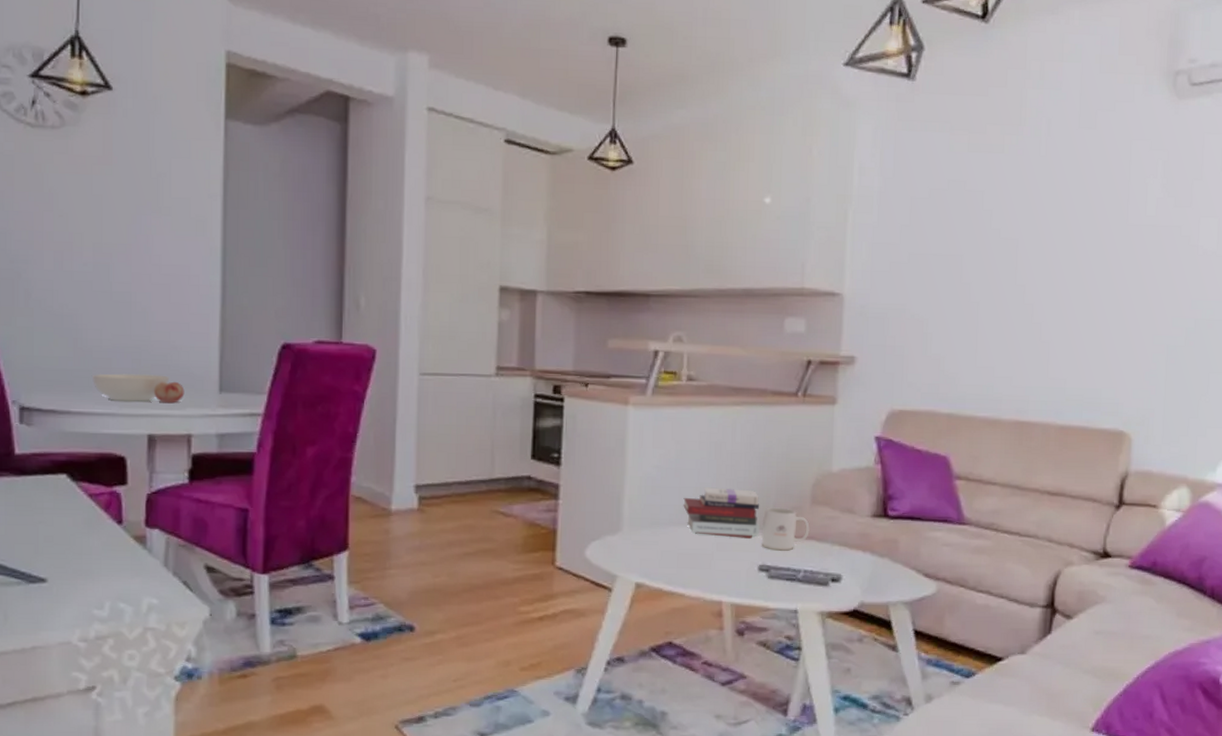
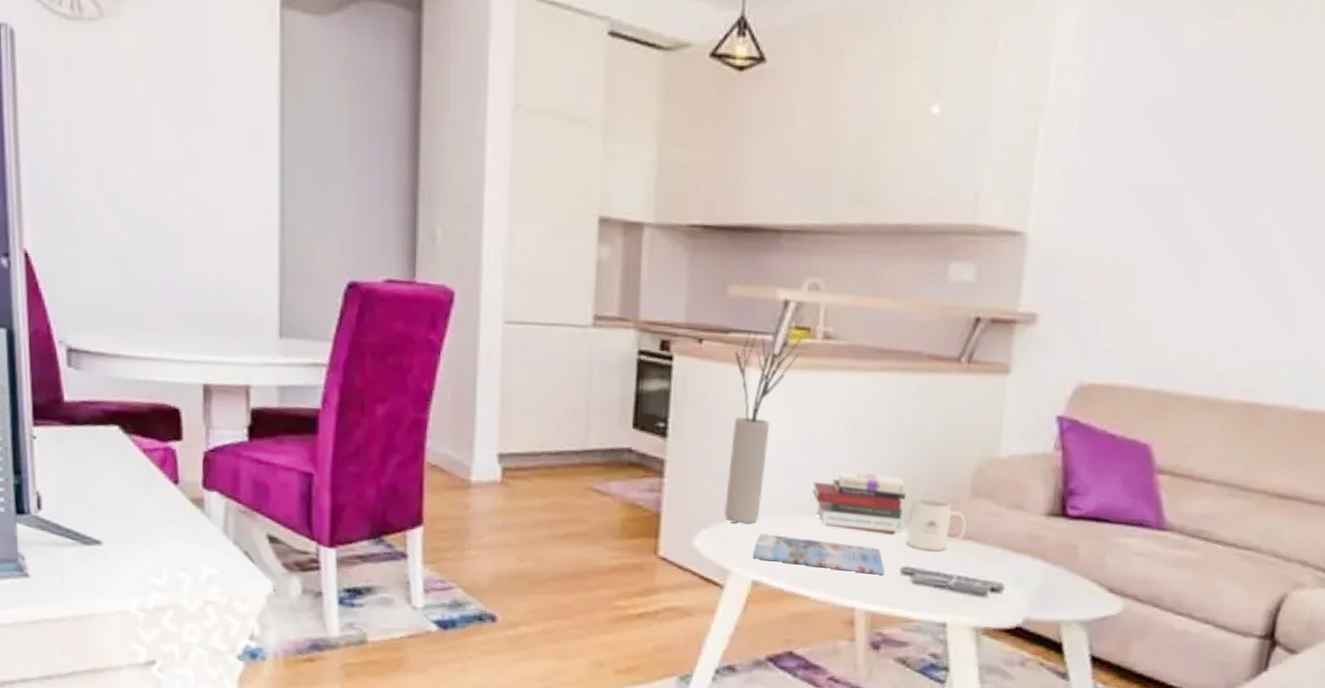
bowl: present [91,373,170,402] -> none [141,312,226,347]
fruit: present [153,381,185,404] -> none [208,323,242,349]
vase: none [610,371,671,537] -> present [723,326,803,526]
magazine: none [635,543,745,573] -> present [752,533,885,575]

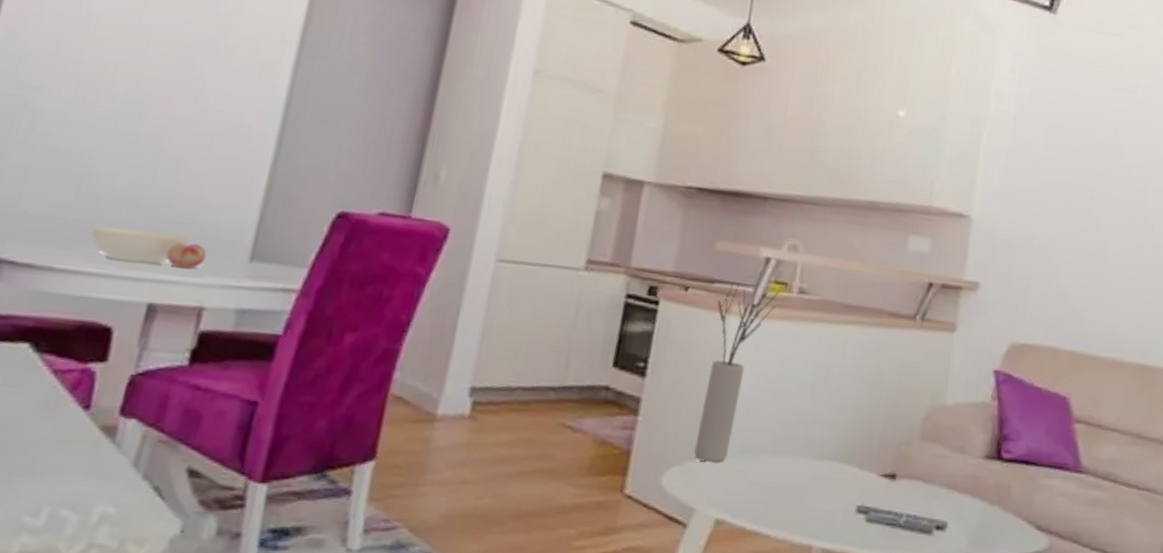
bowl: none [141,312,226,347] -> present [90,226,192,265]
fruit: none [208,323,242,349] -> present [166,242,207,269]
magazine: present [752,533,885,575] -> none [718,472,842,514]
books: present [812,469,907,535] -> none [779,412,865,475]
mug: present [906,498,967,552] -> none [862,440,917,491]

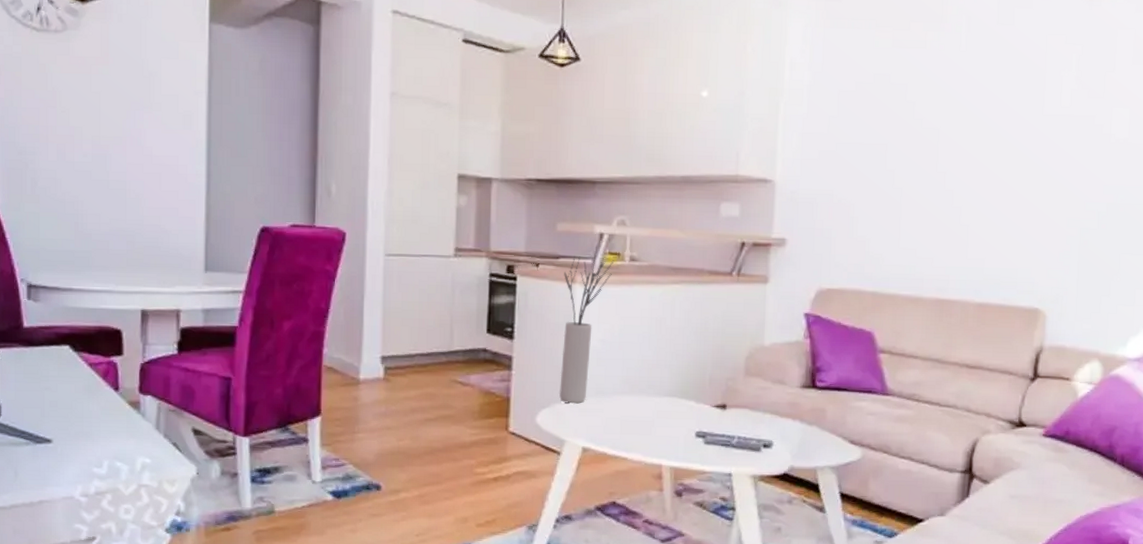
bowl: present [90,226,192,265] -> none [91,254,161,281]
fruit: present [166,242,207,269] -> none [146,261,174,282]

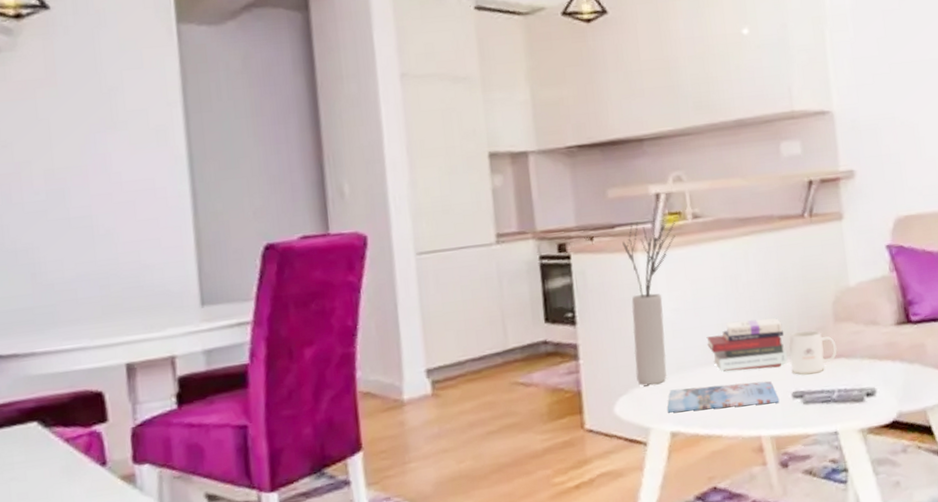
magazine: none [582,410,684,438] -> present [667,380,780,413]
books: none [626,358,697,407] -> present [706,318,788,372]
mug: none [698,378,743,419] -> present [789,330,837,375]

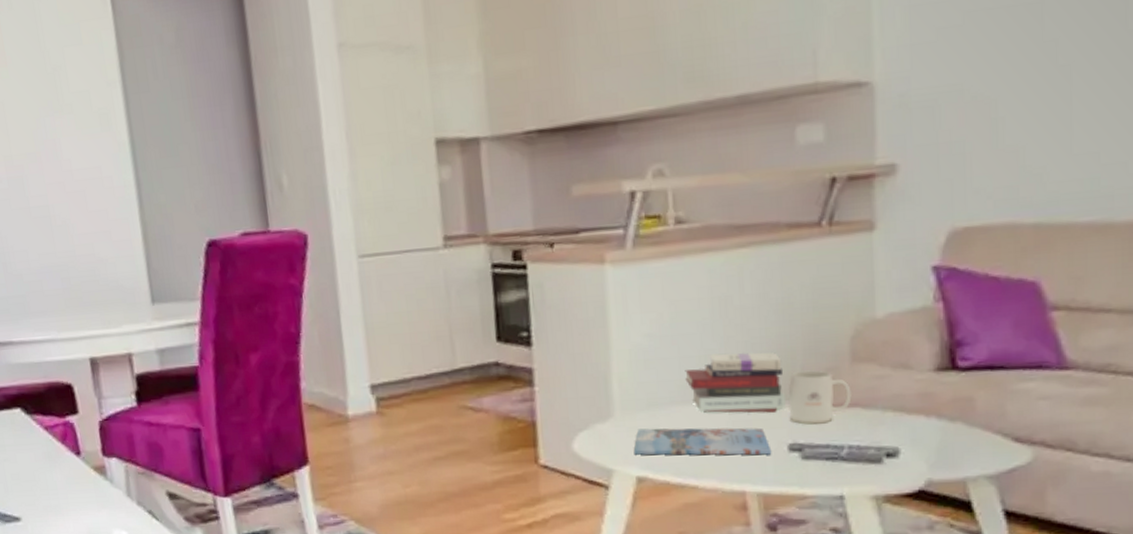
vase: present [622,215,676,386] -> none [588,218,654,423]

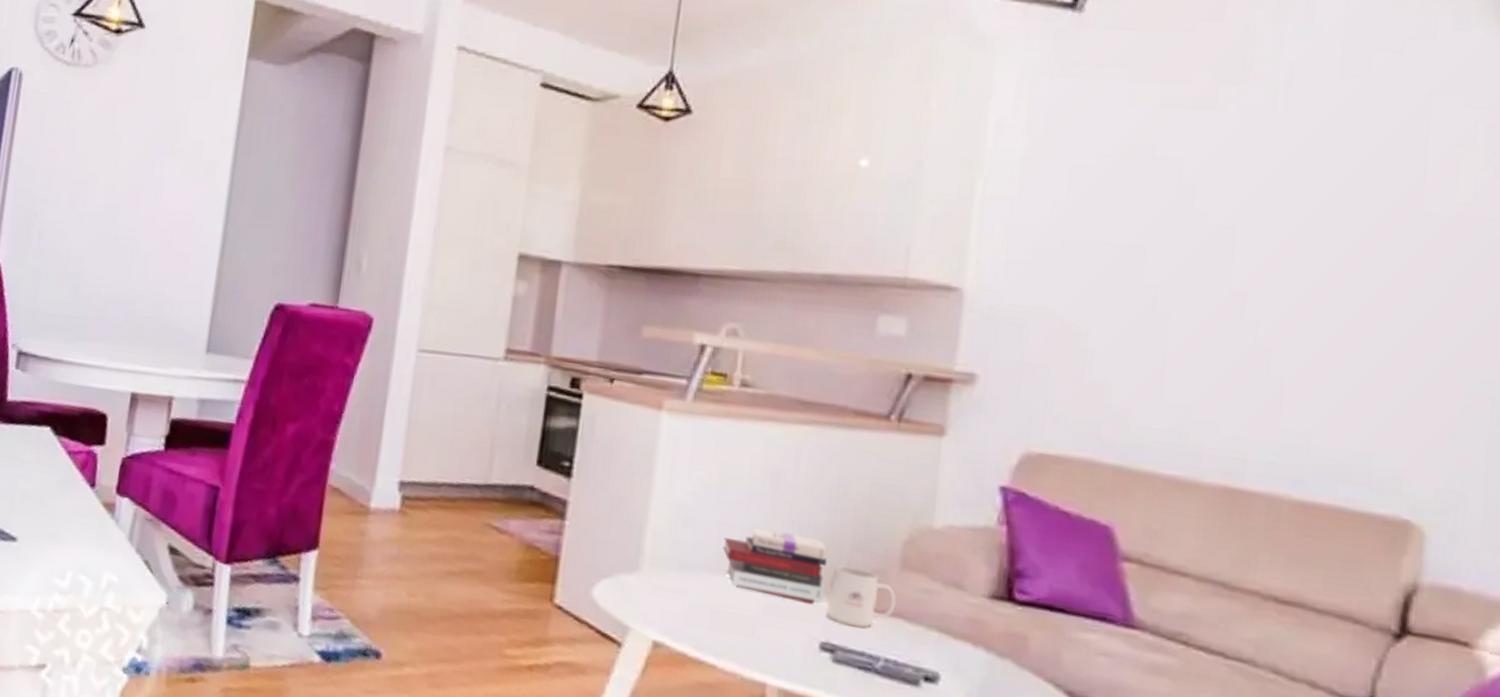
magazine: present [633,427,772,456] -> none [654,589,802,649]

